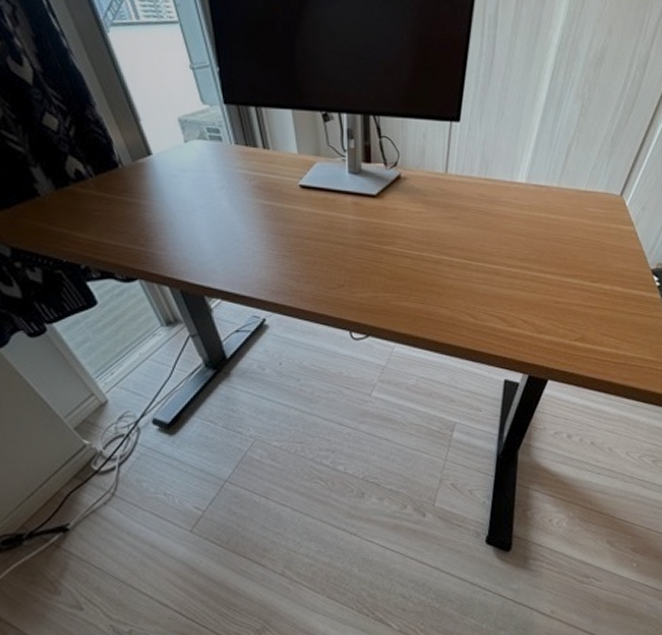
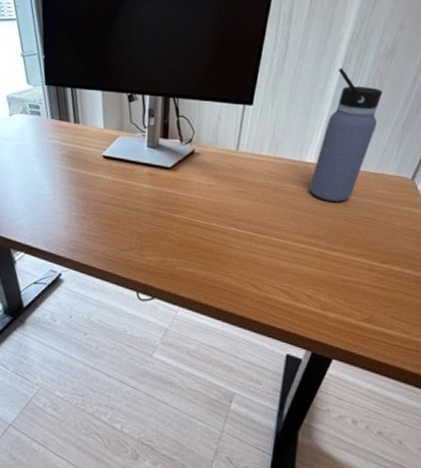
water bottle: none [522,78,592,222] -> present [310,68,383,202]

